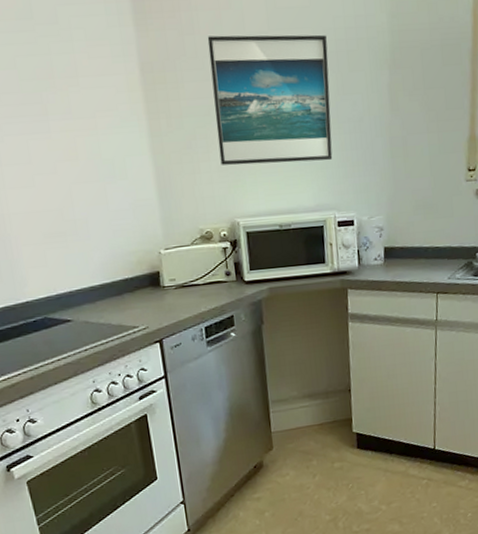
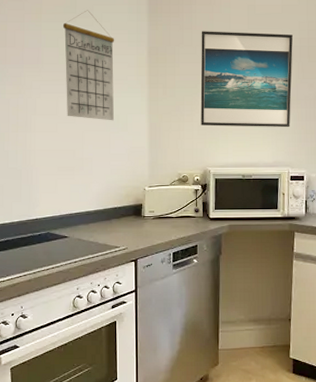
calendar: none [17,13,108,168] -> present [62,10,115,121]

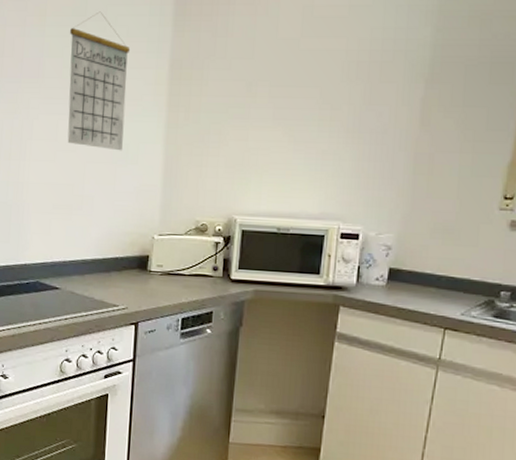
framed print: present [200,31,293,128] -> none [229,39,361,170]

